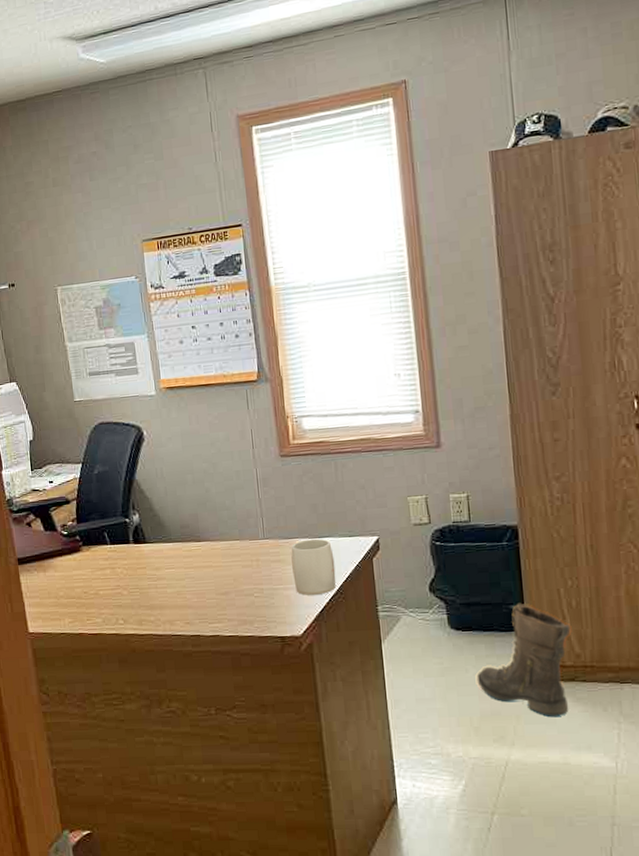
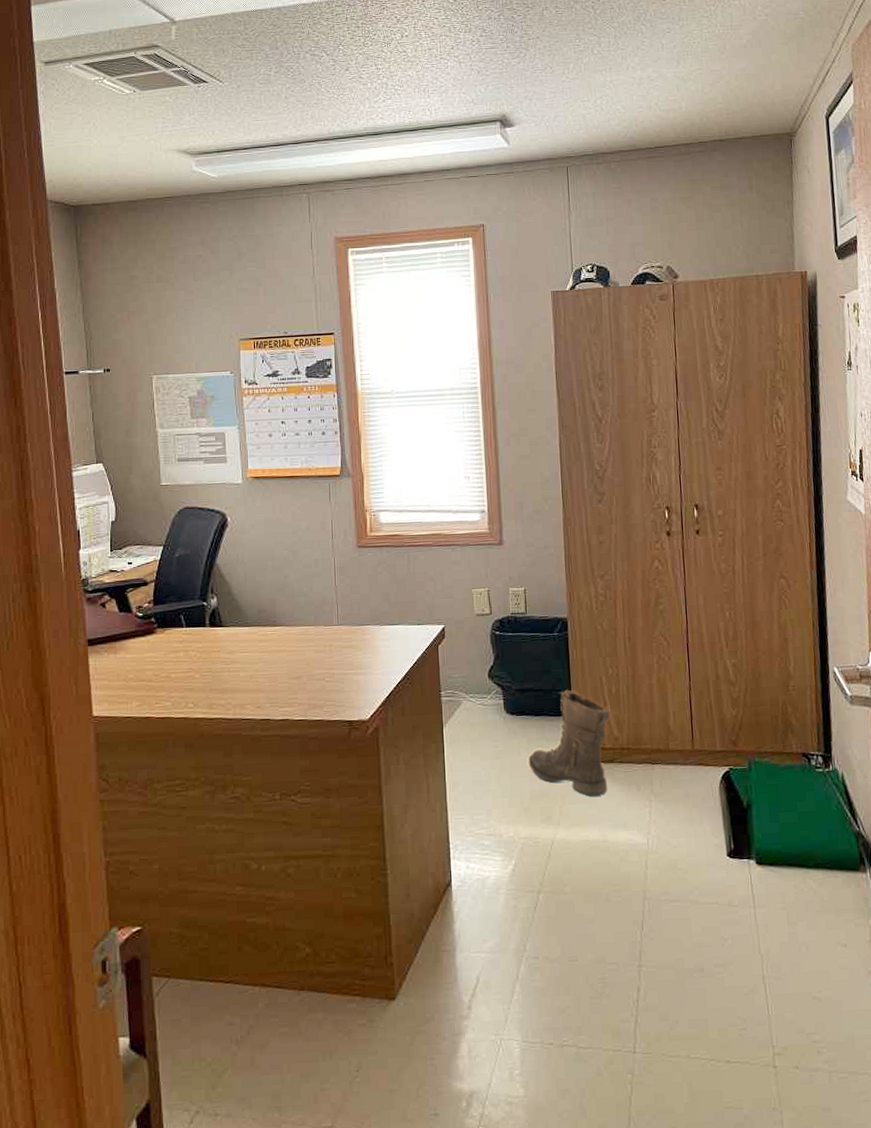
mug: present [291,538,336,595] -> none [363,626,404,680]

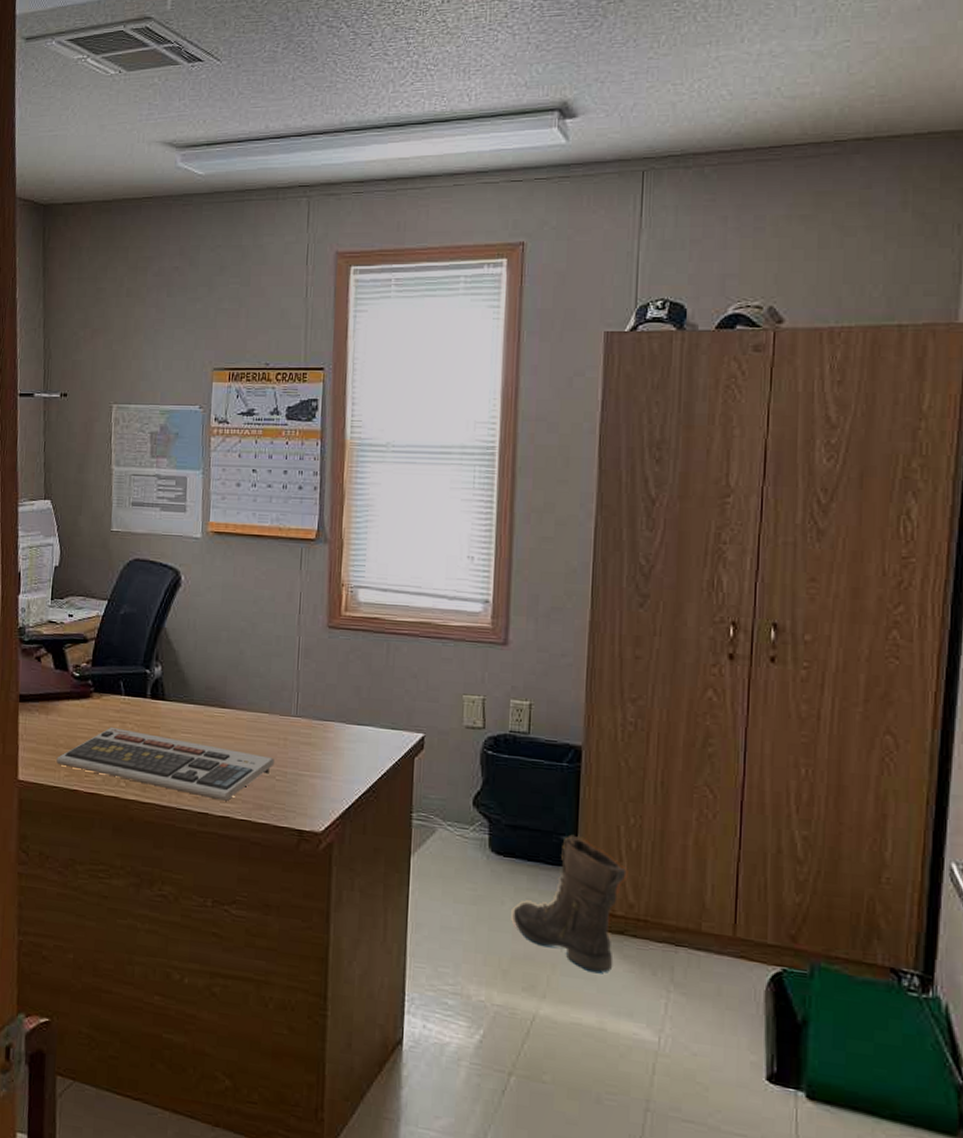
computer keyboard: none [128,656,323,706] -> present [56,726,274,801]

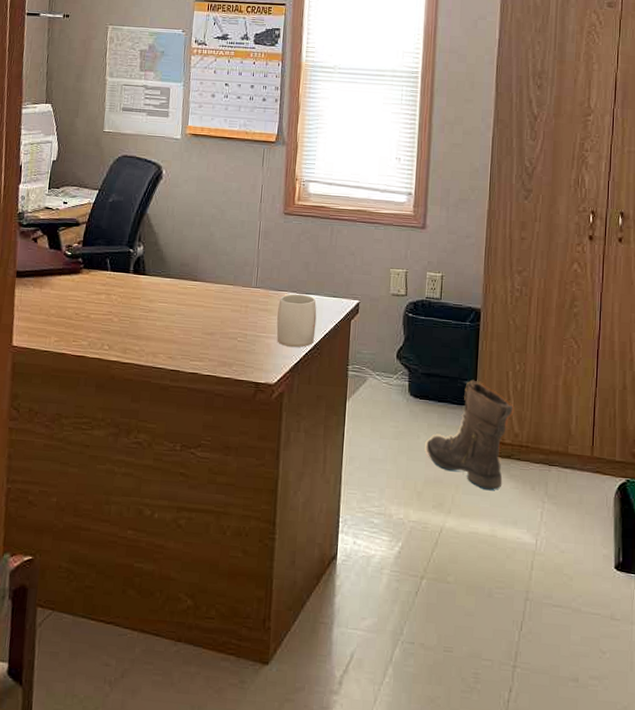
computer keyboard: present [56,726,274,801] -> none [48,298,237,360]
mug: none [322,724,372,790] -> present [276,293,317,347]

